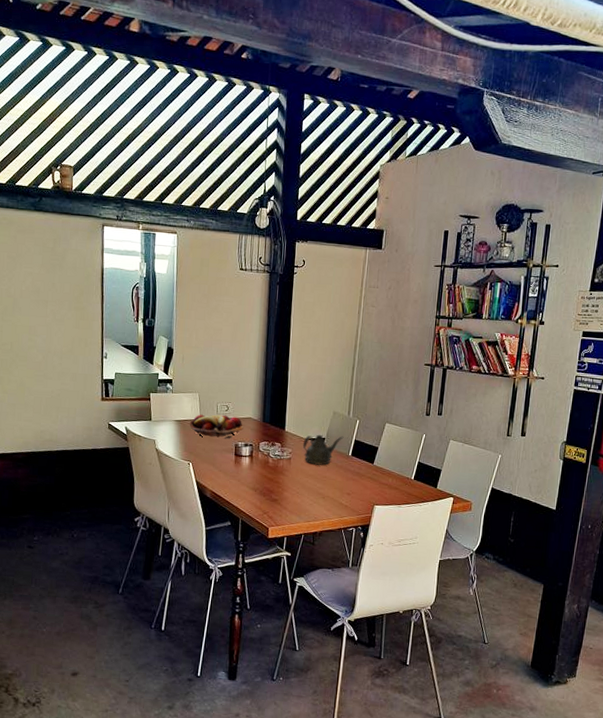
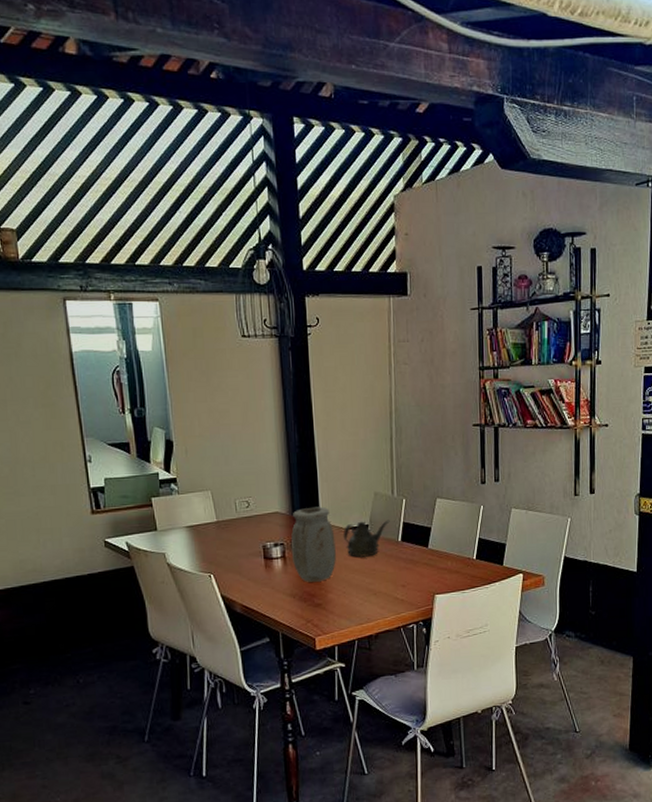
fruit basket: present [189,414,244,439] -> none [204,512,271,541]
vase: none [257,417,296,481] -> present [290,506,336,582]

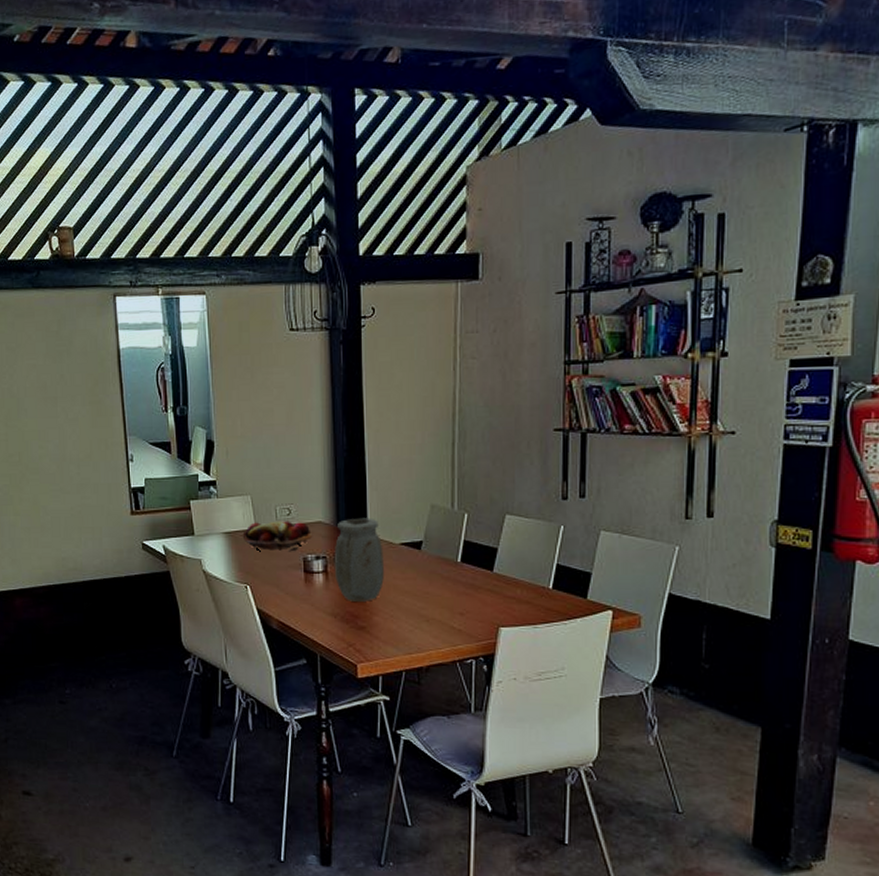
fruit basket: none [204,512,271,541] -> present [242,521,313,552]
teapot: present [344,520,390,558] -> none [394,536,448,579]

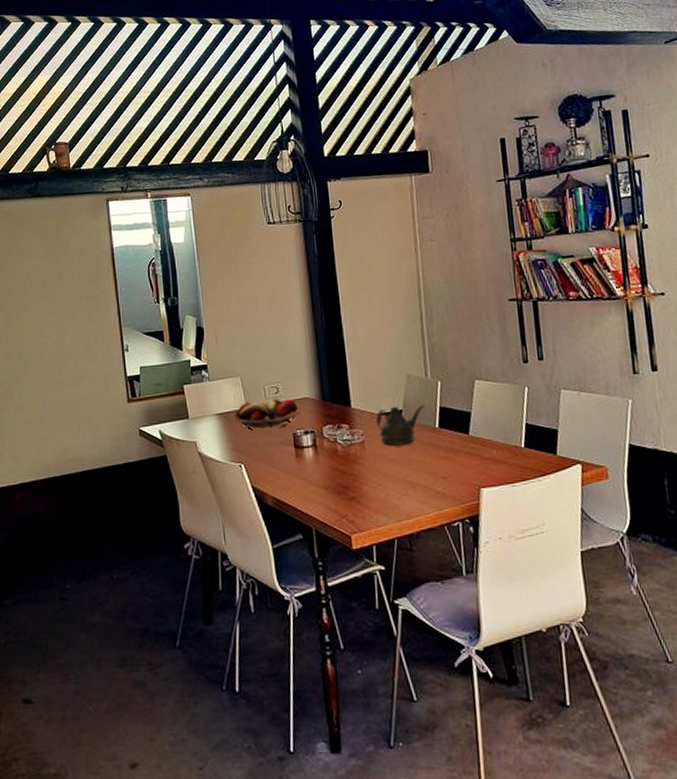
vase: present [334,517,384,602] -> none [321,391,370,473]
teapot: none [394,536,448,579] -> present [376,404,425,447]

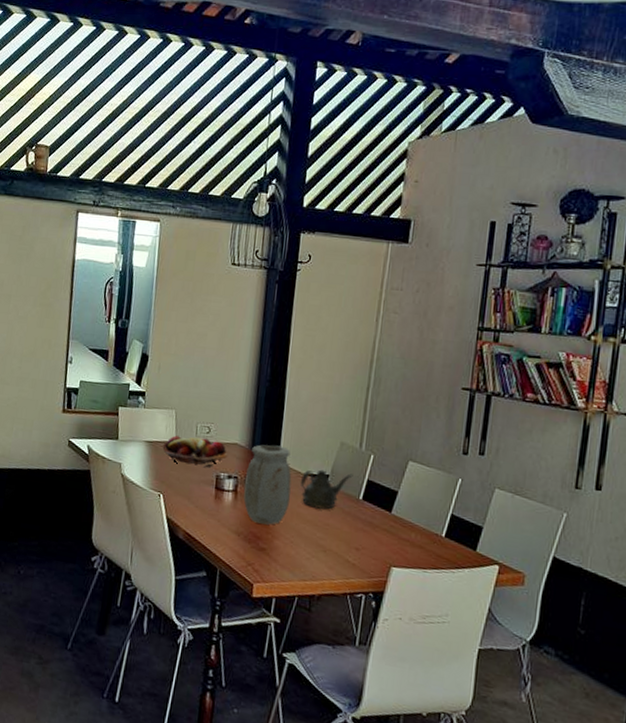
vase: none [321,391,370,473] -> present [243,445,292,525]

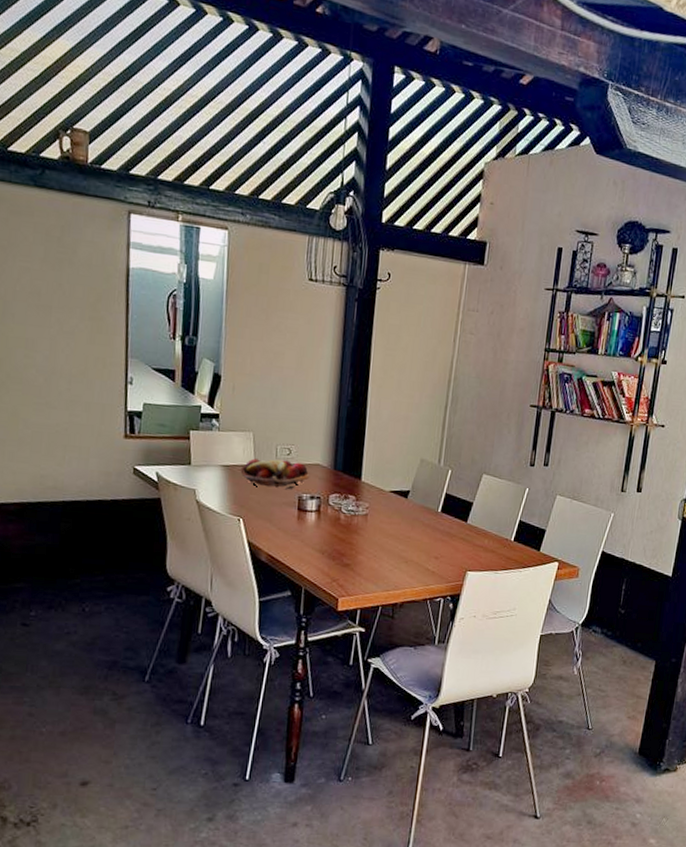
vase: present [243,445,292,525] -> none [326,464,374,541]
teapot: present [301,469,353,510] -> none [383,486,433,524]

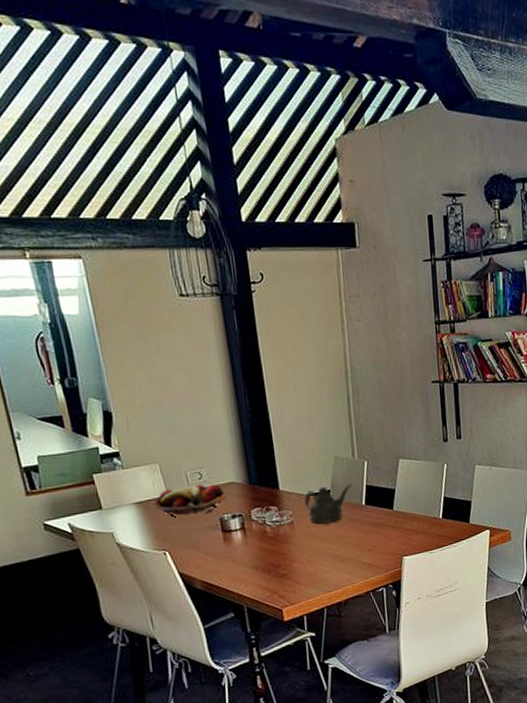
teapot: none [383,486,433,524] -> present [304,483,353,525]

